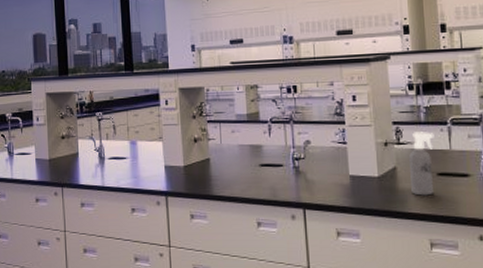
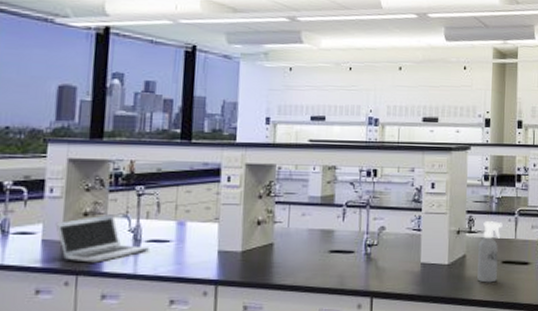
laptop: none [43,137,111,177] -> present [55,214,149,263]

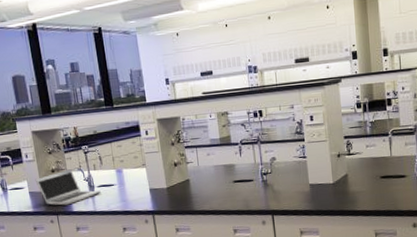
spray bottle: present [477,221,503,283] -> none [358,143,378,196]

